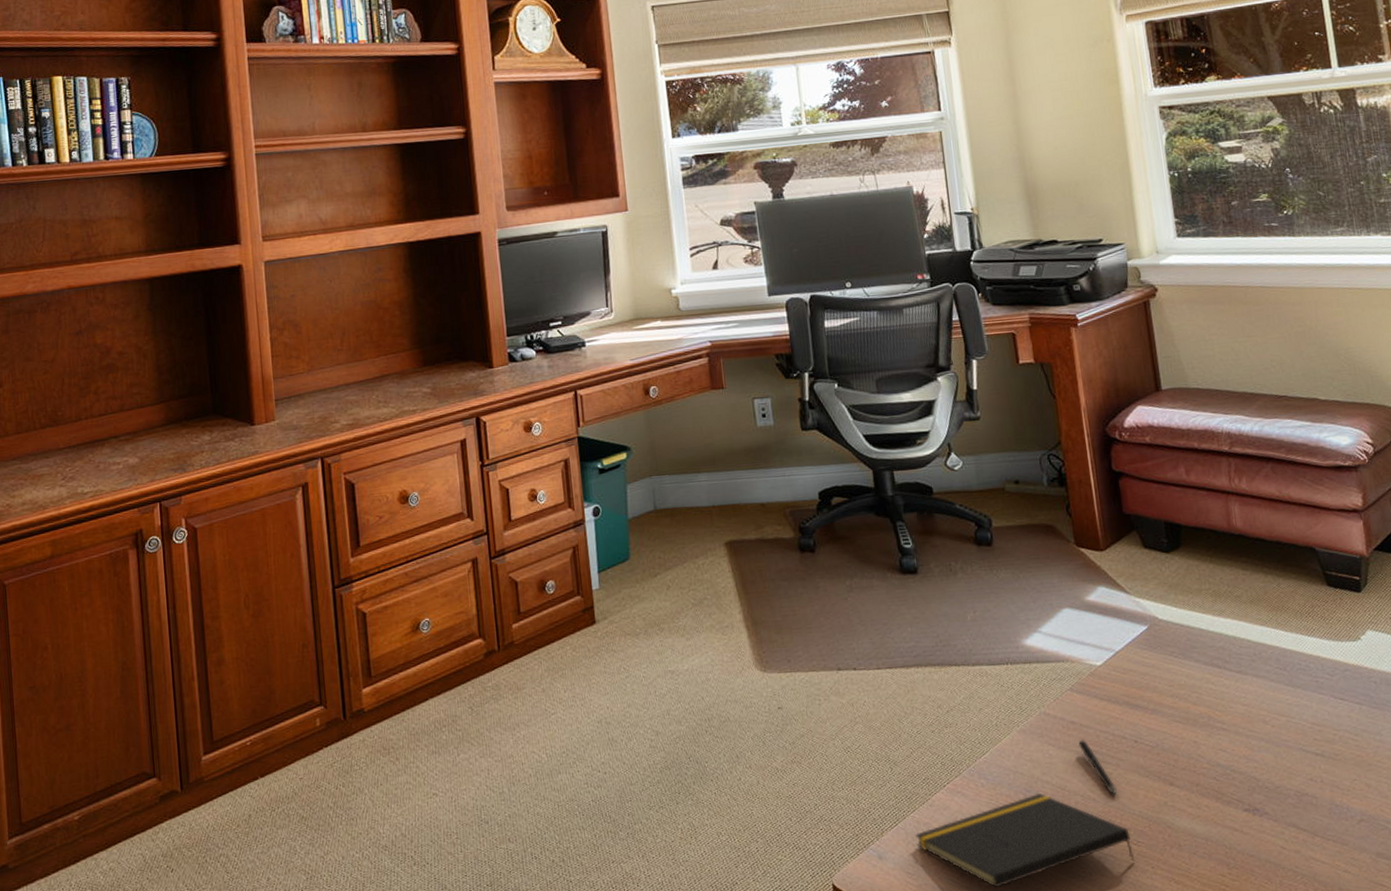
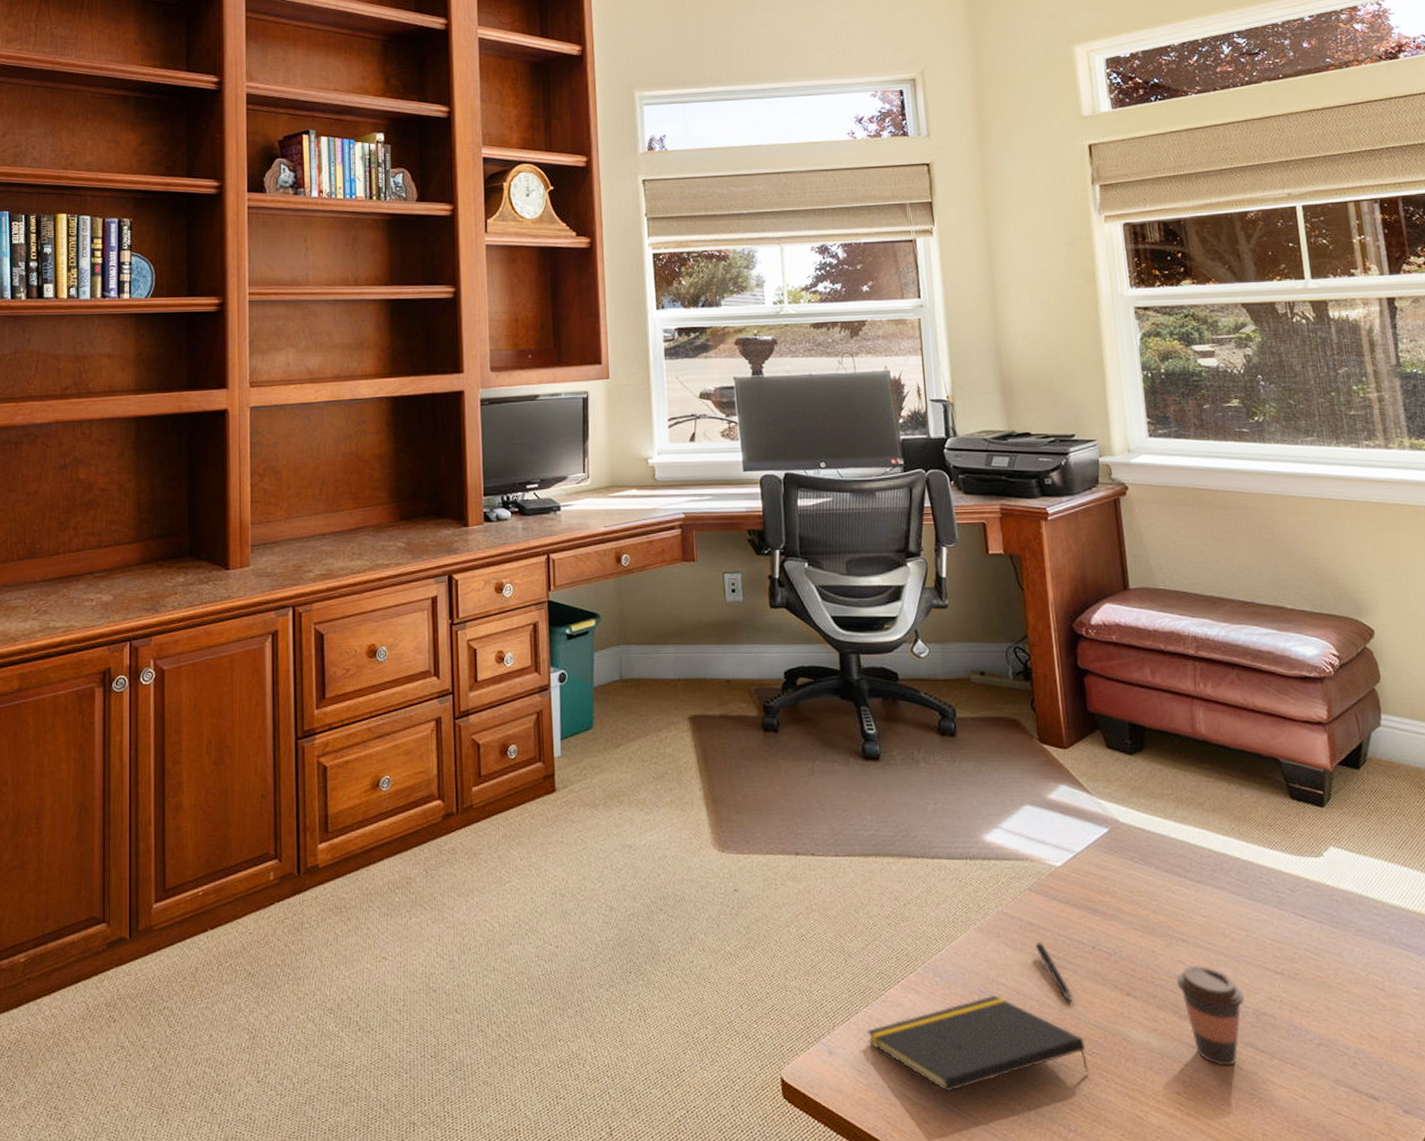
coffee cup: none [1218,752,1286,847] -> present [1176,965,1244,1066]

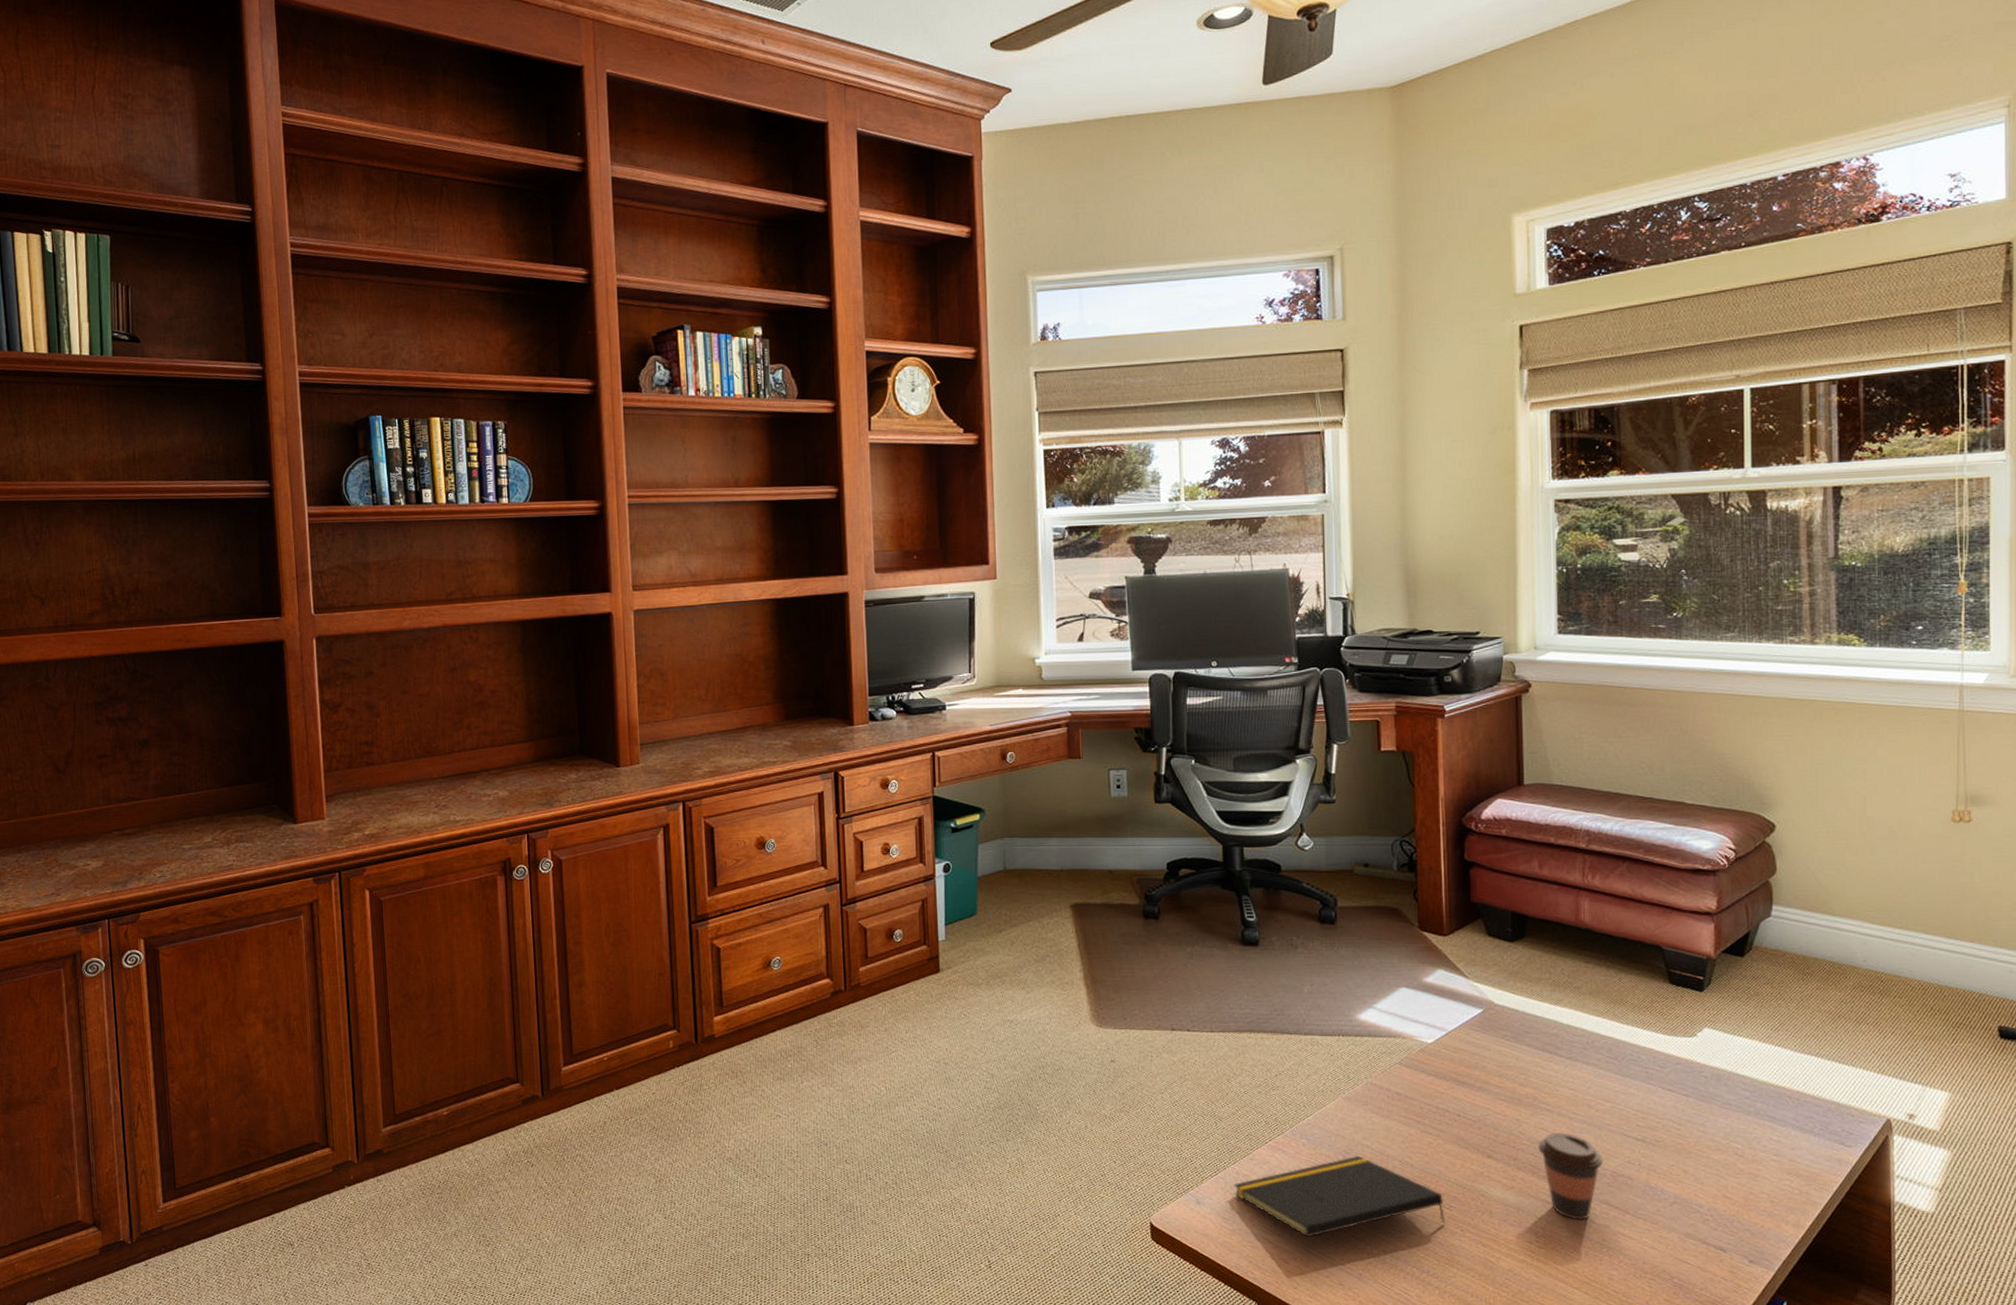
pen: present [1035,942,1073,1002] -> none [1402,1110,1435,1162]

